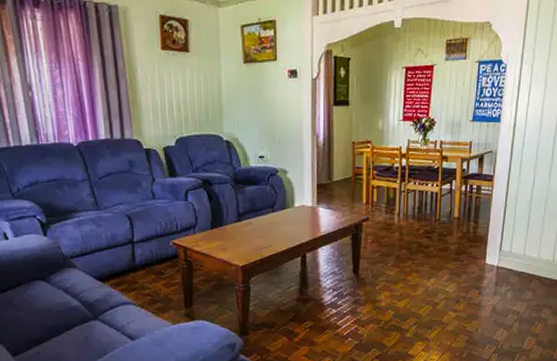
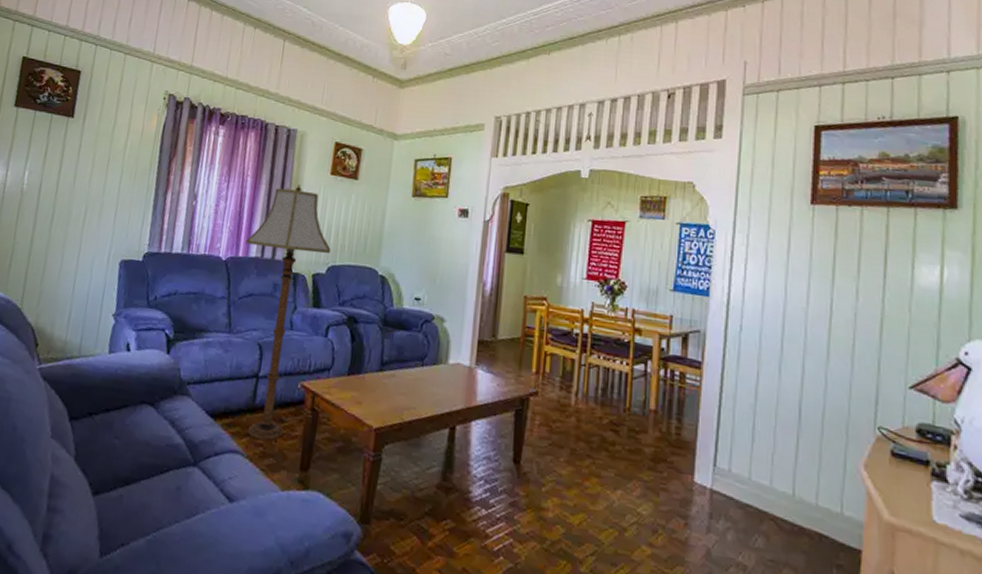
floor lamp: none [92,63,176,291] -> present [246,184,331,440]

